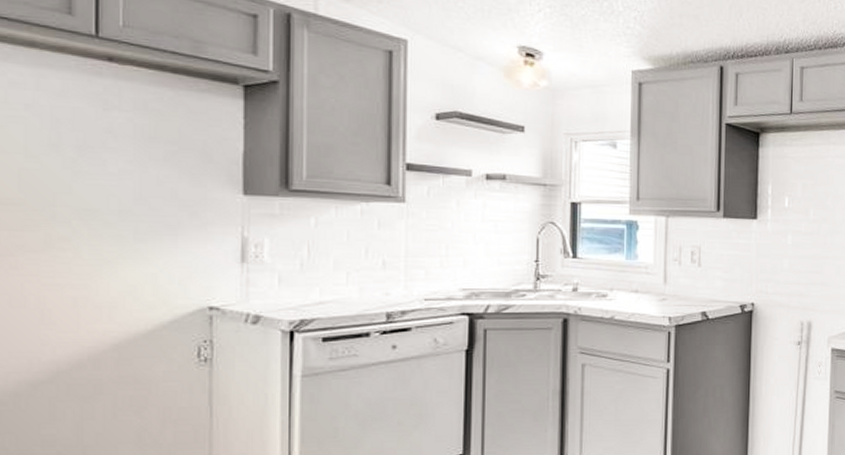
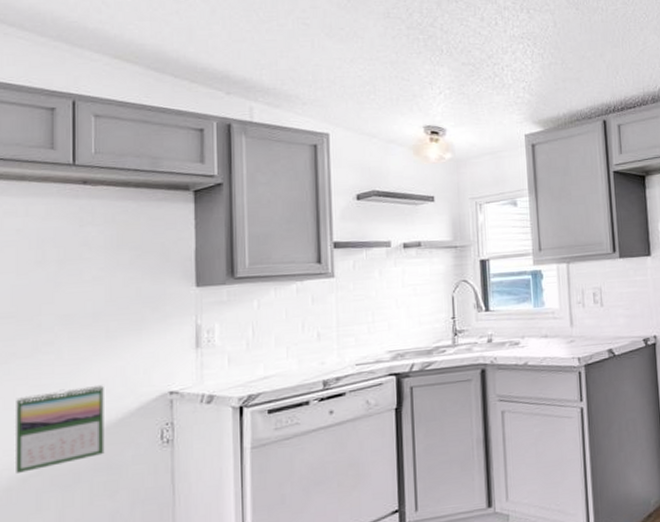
calendar: none [24,290,131,378] -> present [16,384,105,473]

